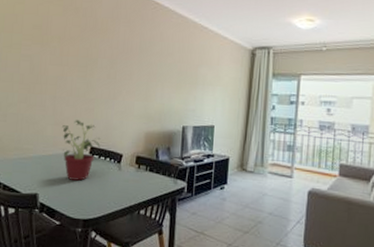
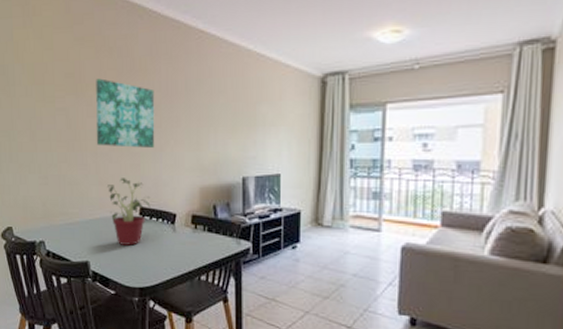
wall art: none [56,32,113,96] -> present [95,78,155,148]

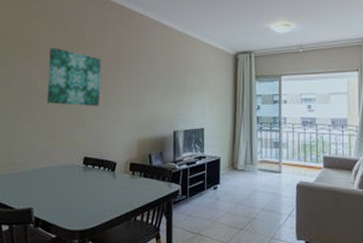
potted plant: present [108,178,151,246] -> none [55,132,94,192]

